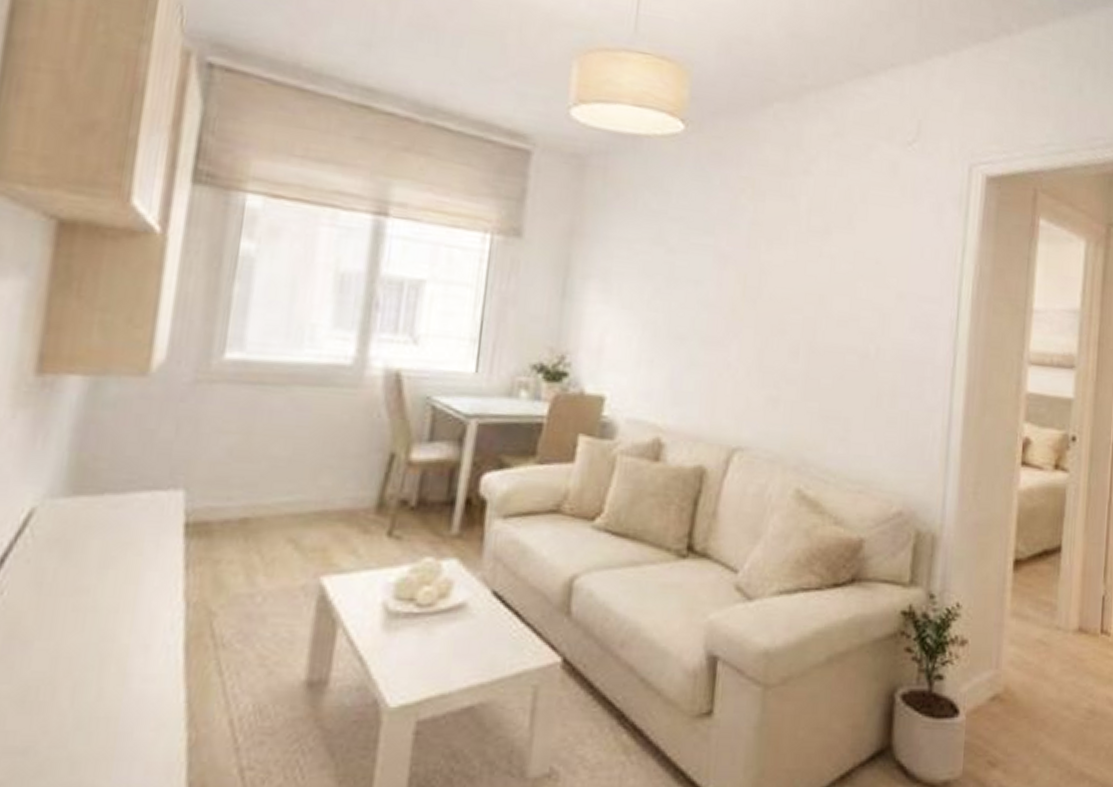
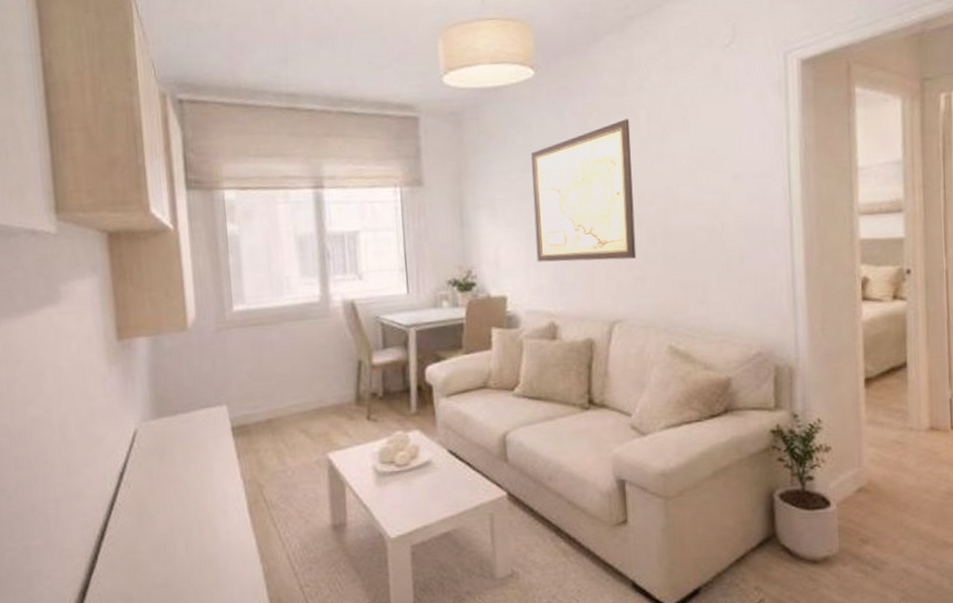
wall art: none [651,203,789,374] -> present [530,119,637,262]

